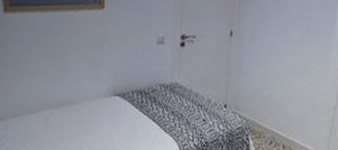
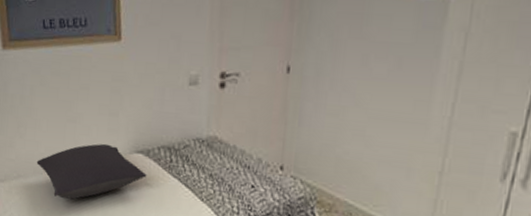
pillow: none [31,88,123,133] -> present [36,143,147,199]

